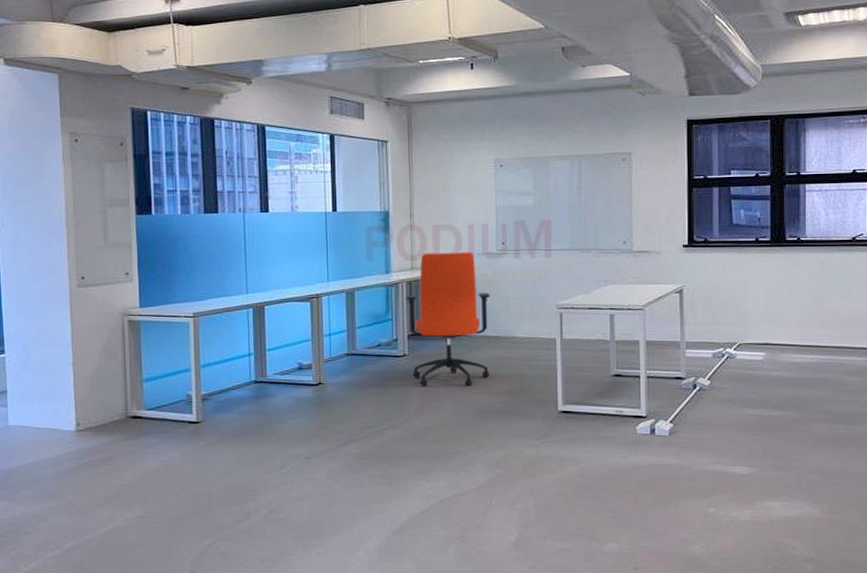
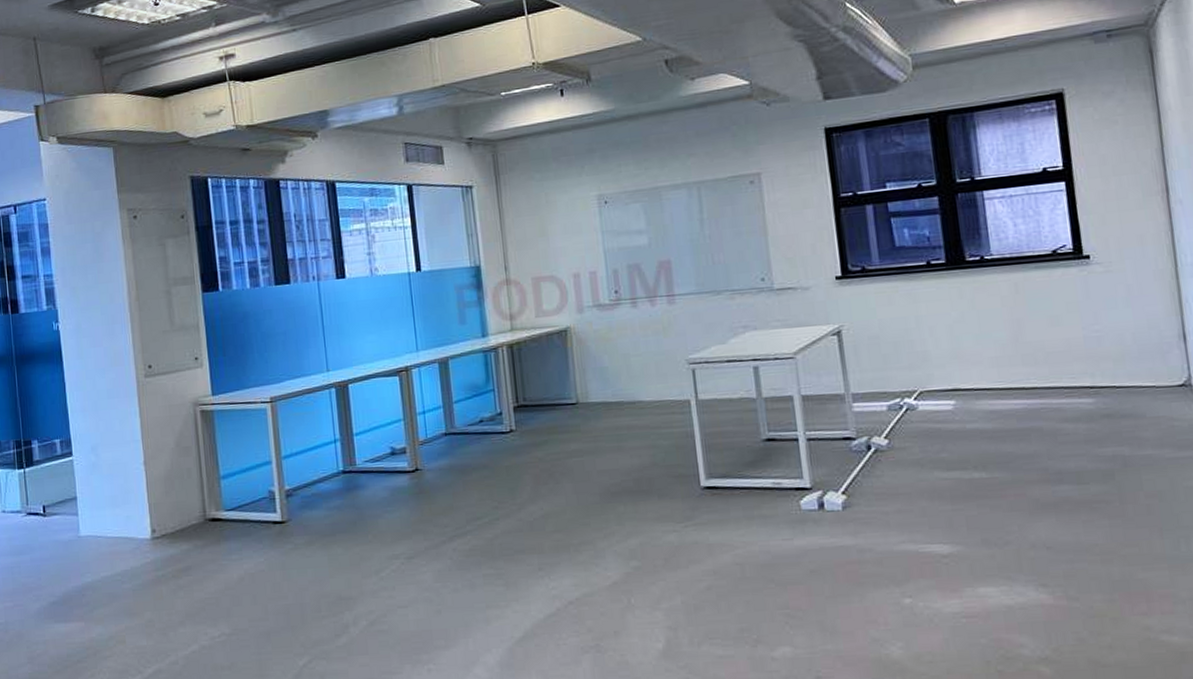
office chair: present [406,252,491,386] -> none [507,305,615,466]

